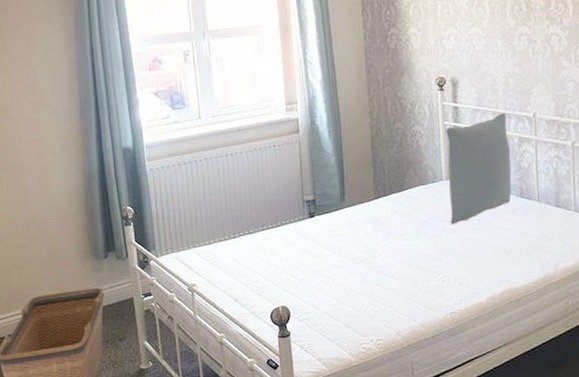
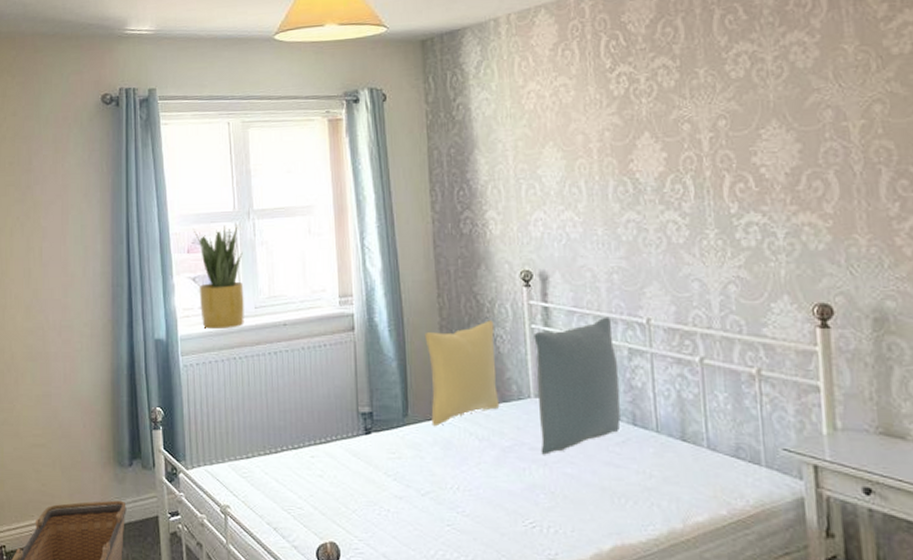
planter: none [154,44,203,137] -> present [194,225,244,330]
pillow: none [358,119,419,207] -> present [424,320,500,426]

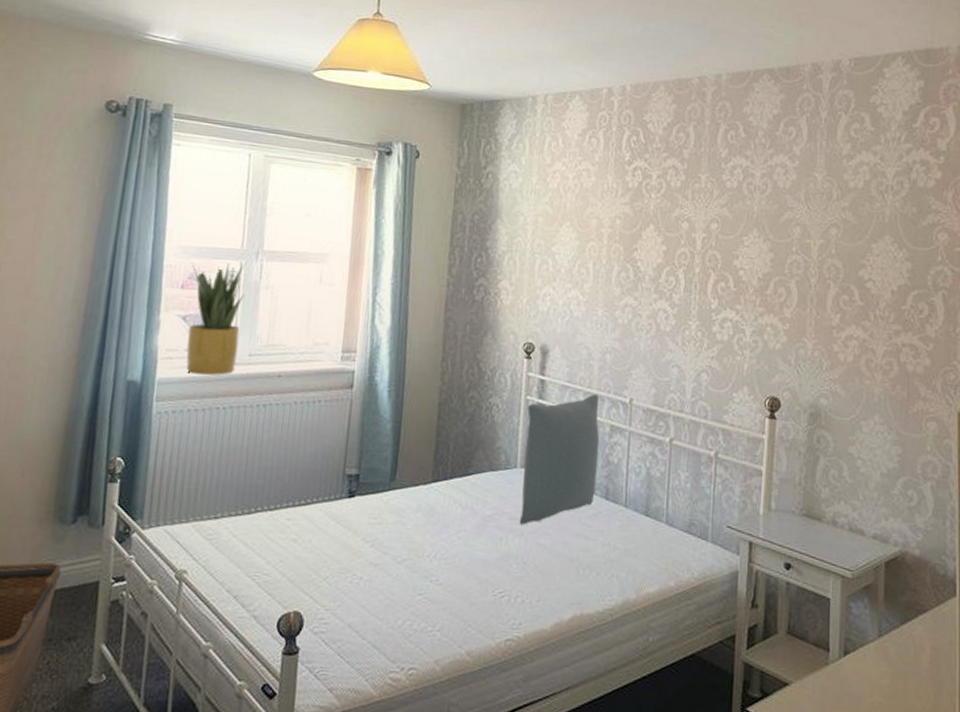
pillow: present [424,320,500,426] -> none [418,388,492,492]

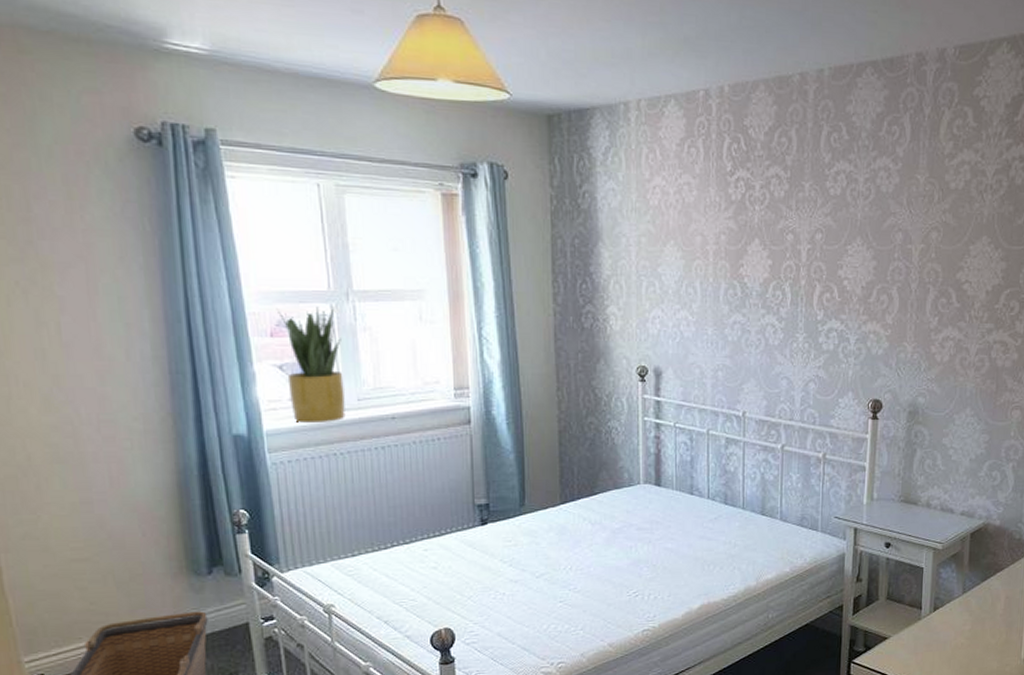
pillow: present [519,393,600,525] -> none [646,410,717,534]

